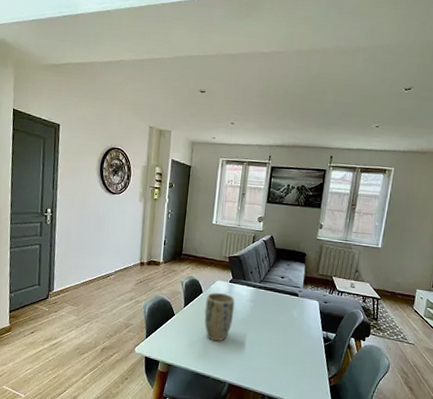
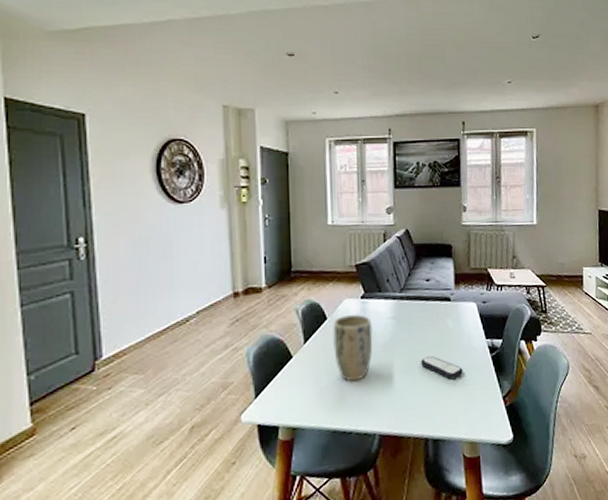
remote control: none [268,335,300,357] -> present [421,356,463,380]

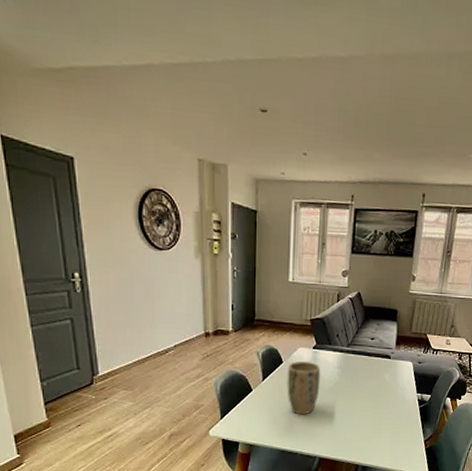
remote control: present [421,356,463,380] -> none [359,402,394,423]

